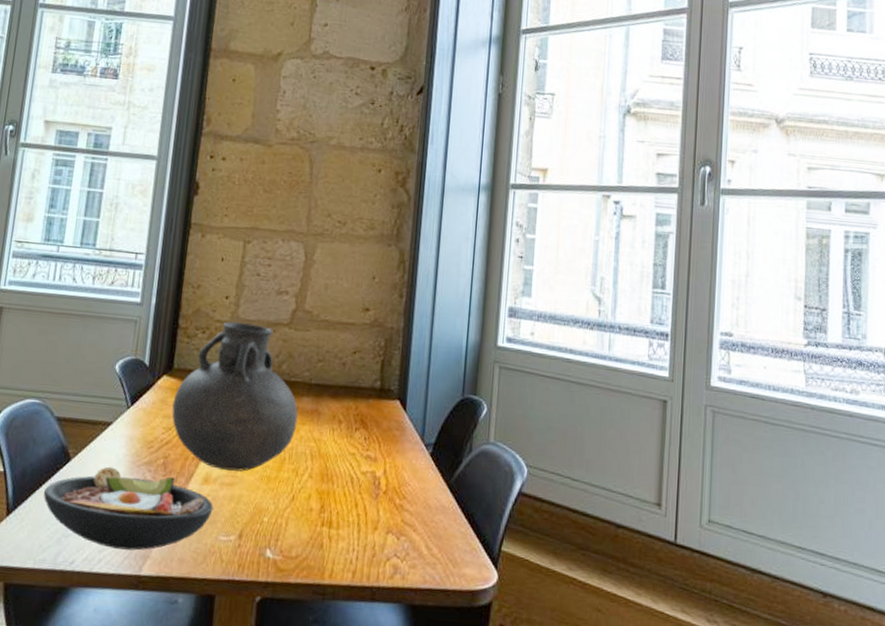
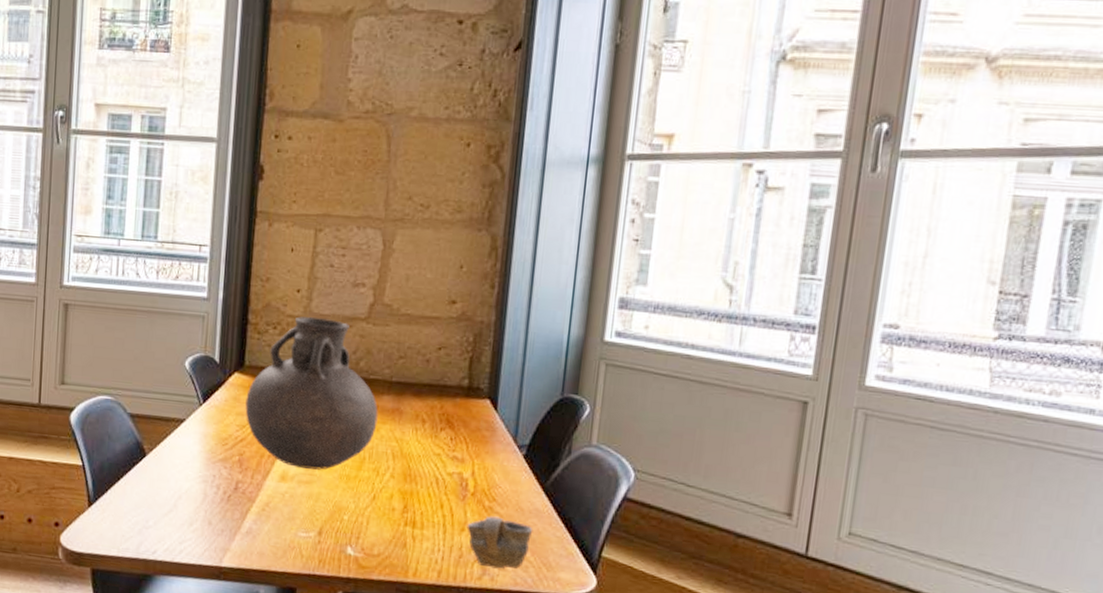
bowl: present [43,466,214,551] -> none [122,462,292,543]
cup: none [379,513,440,567] -> present [467,516,533,570]

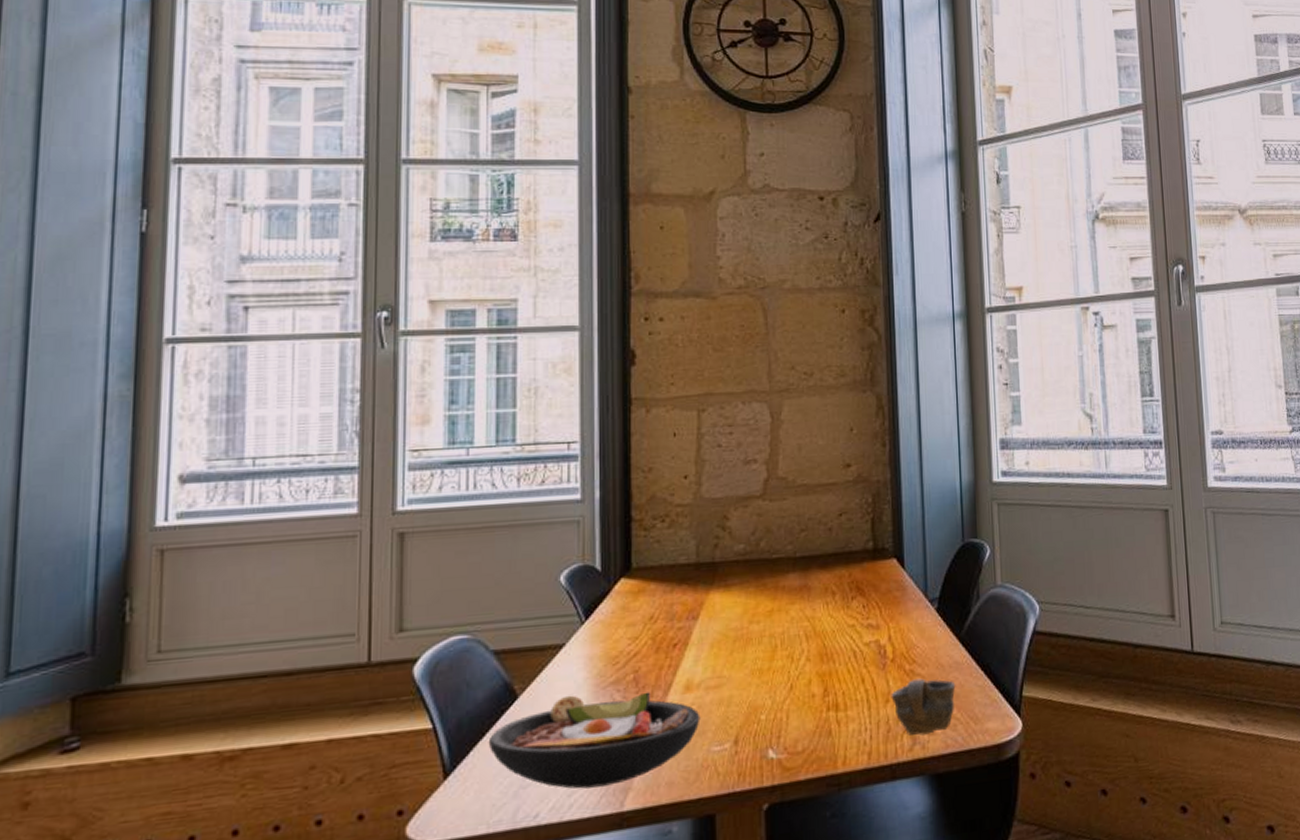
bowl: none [122,462,292,543] -> present [488,692,701,789]
vase: present [245,316,378,470] -> none [636,502,786,673]

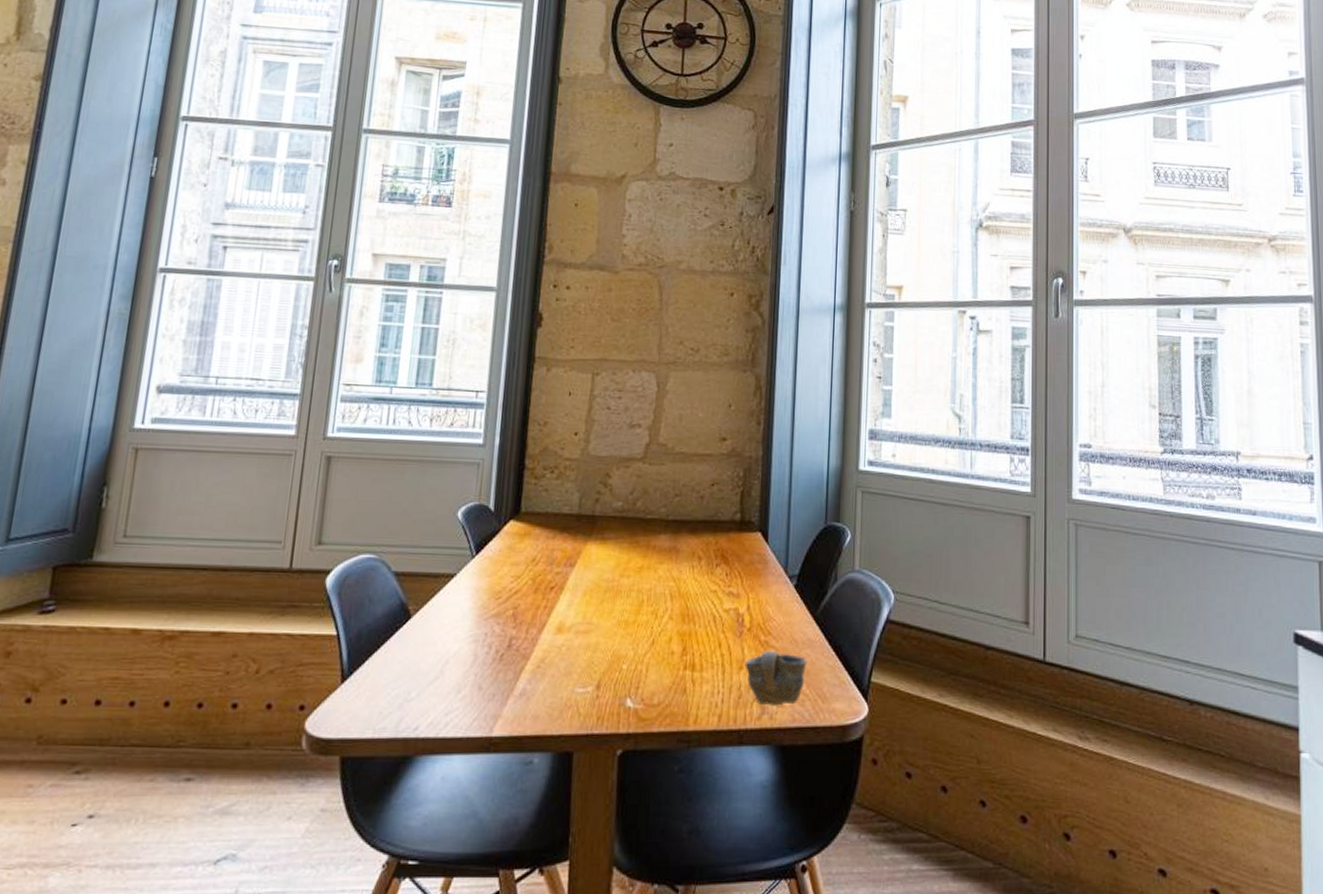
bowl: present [488,692,701,789] -> none [381,622,569,711]

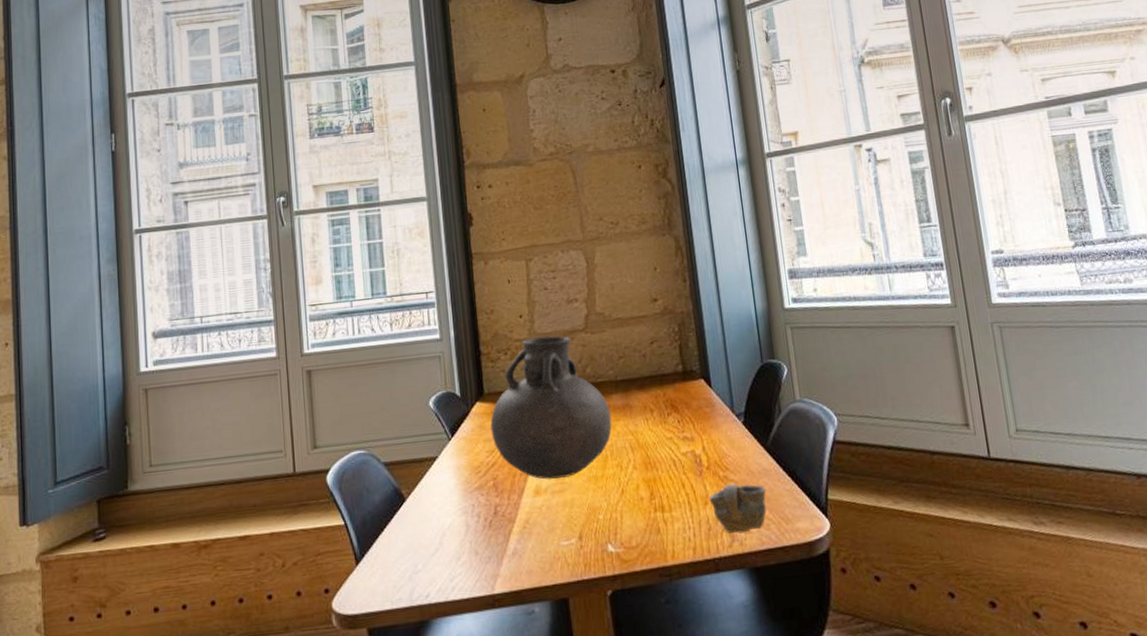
vase: none [520,459,656,618] -> present [490,336,612,479]

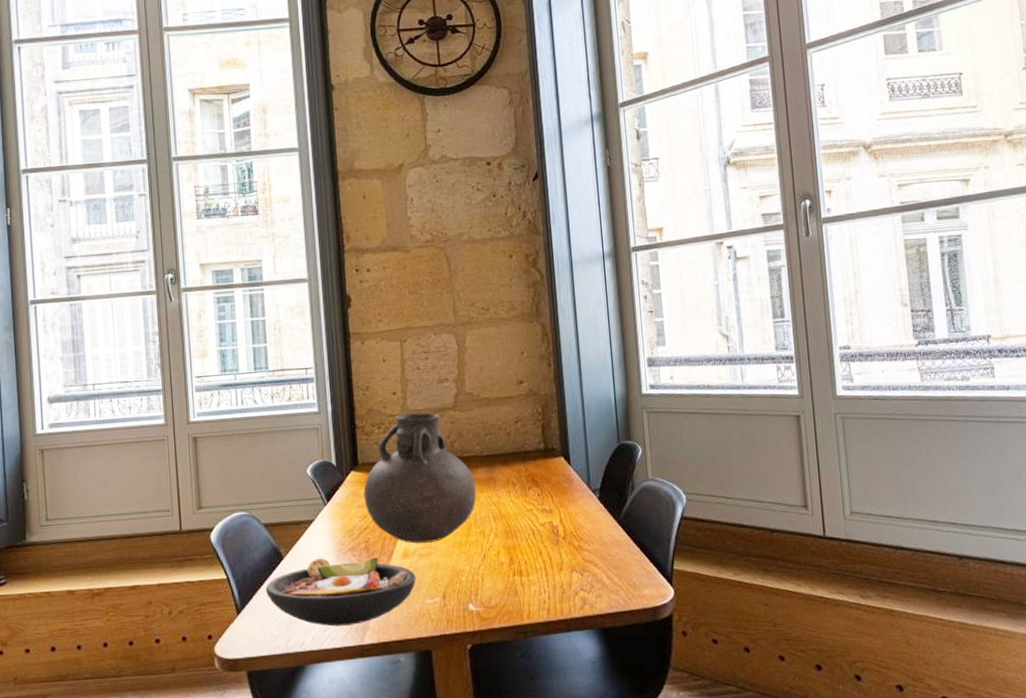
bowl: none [386,495,550,575] -> present [265,557,416,627]
cup: present [709,483,767,534] -> none [564,553,617,598]

